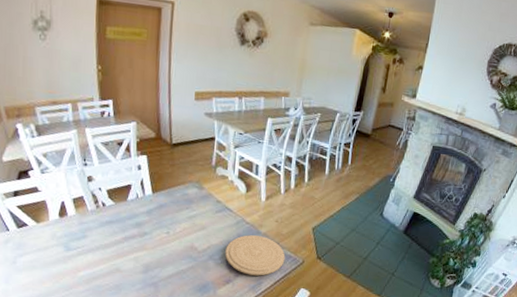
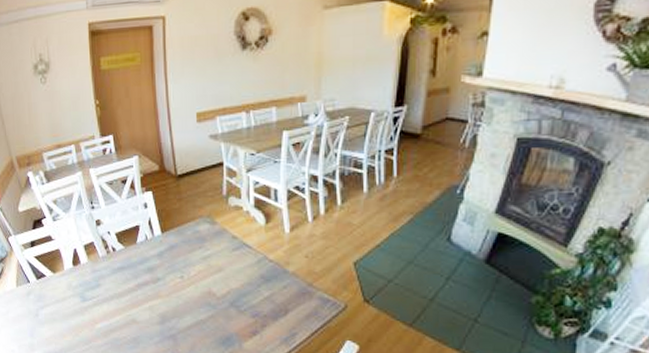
plate: present [225,235,285,276] -> none [248,275,322,326]

